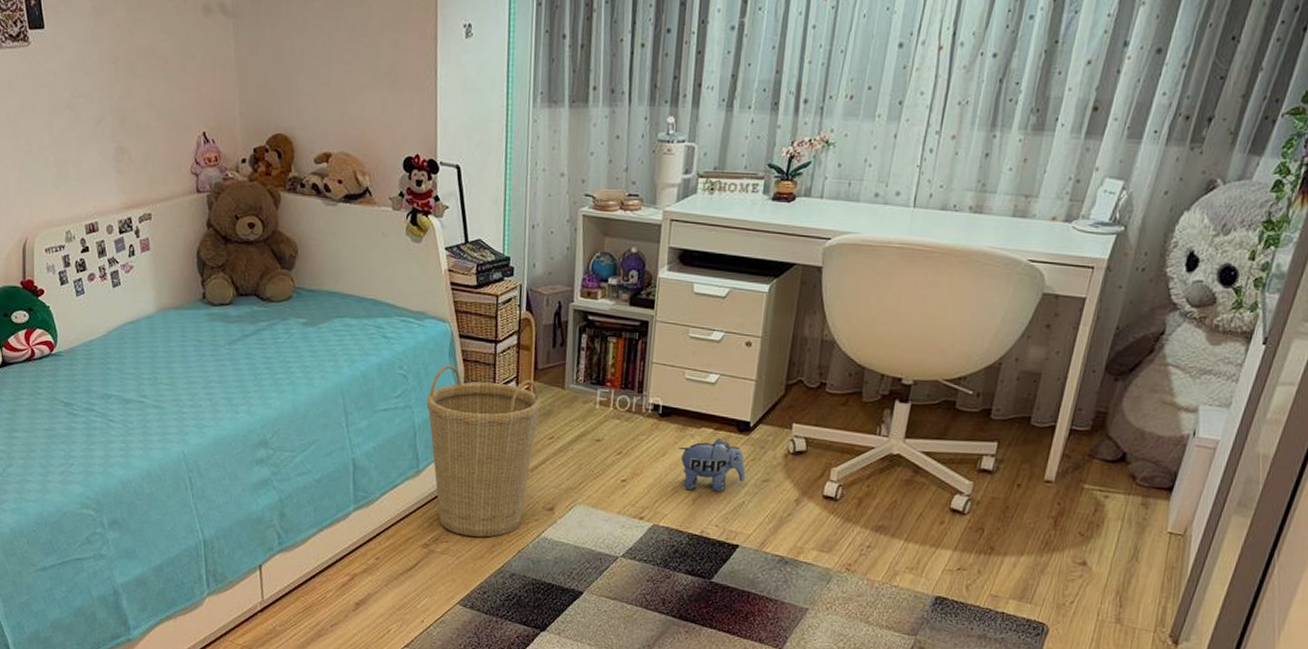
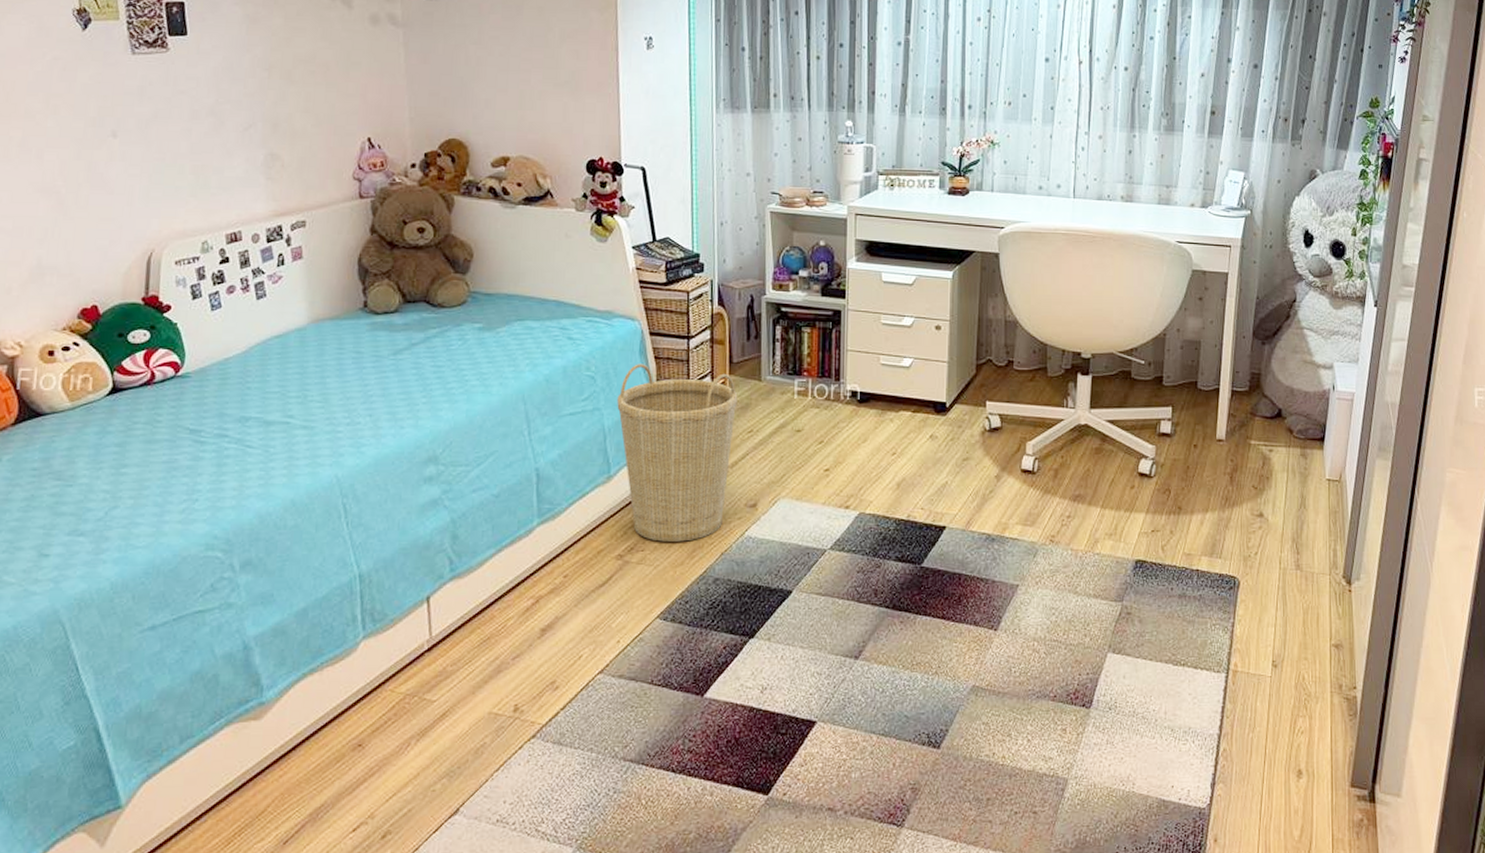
plush toy: present [679,438,746,492] -> none [879,420,946,475]

